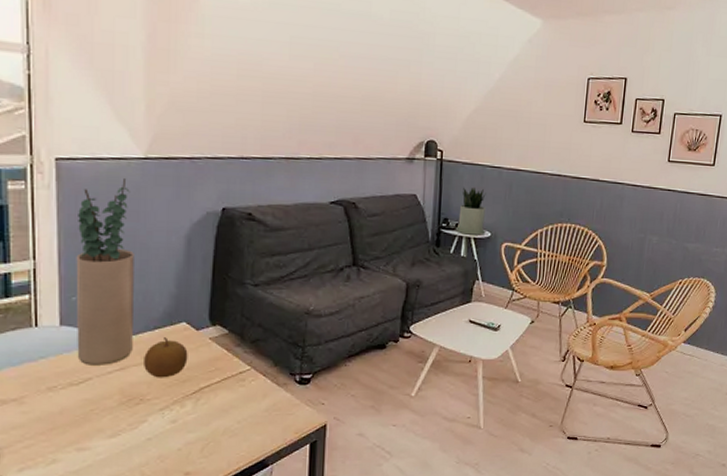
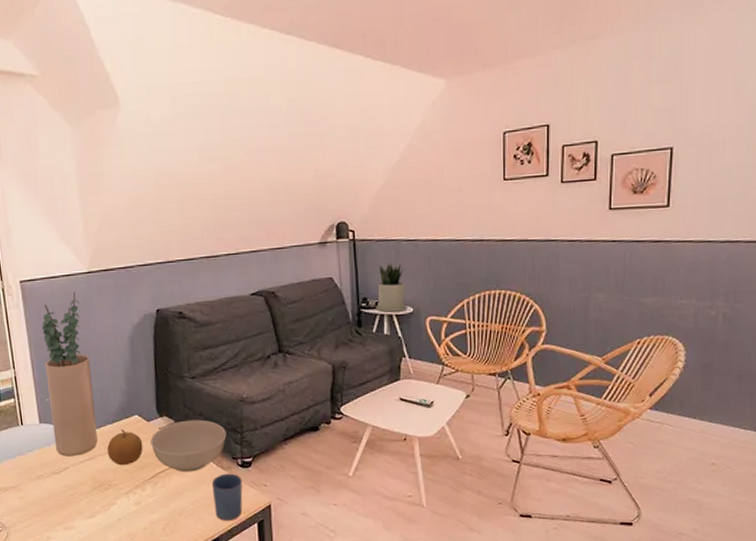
bowl: none [198,331,287,388] -> present [150,419,227,472]
mug: none [263,390,298,441] -> present [211,473,243,521]

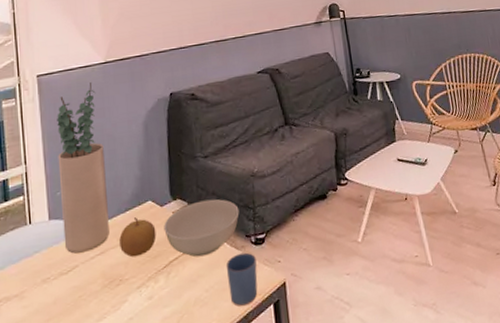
planter: present [375,263,408,312] -> none [368,36,396,80]

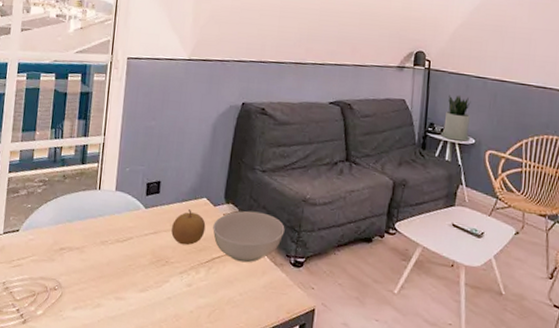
vase: present [57,82,110,254] -> none [124,75,176,228]
mug: present [226,252,258,306] -> none [260,269,292,319]
planter: none [368,36,396,80] -> present [440,95,471,142]

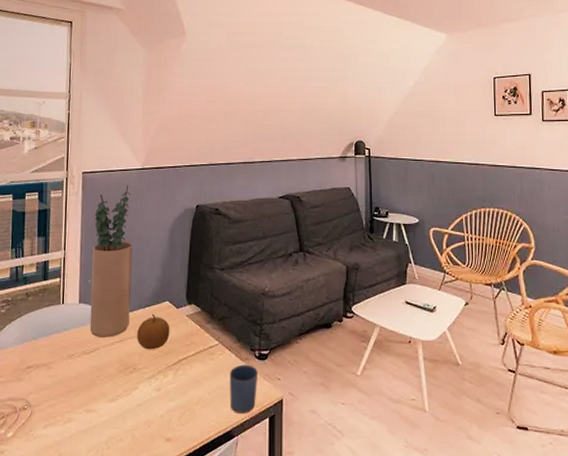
vase: none [124,75,176,228] -> present [89,185,133,337]
bowl: present [213,210,285,263] -> none [177,309,247,361]
mug: none [260,269,292,319] -> present [229,364,258,414]
planter: present [440,95,471,142] -> none [386,179,414,222]

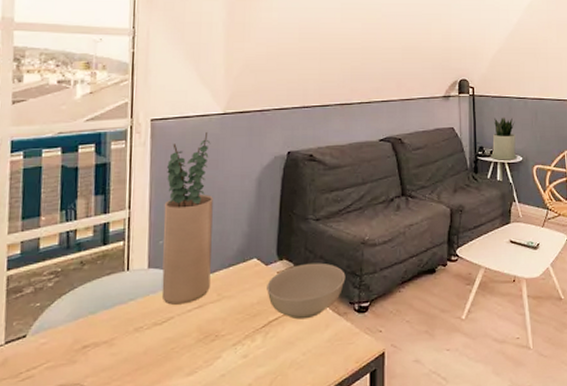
fruit: present [137,314,170,350] -> none [219,274,258,314]
bowl: none [177,309,247,361] -> present [267,262,346,320]
mug: present [229,364,258,414] -> none [326,319,357,372]
planter: none [386,179,414,222] -> present [490,117,518,160]

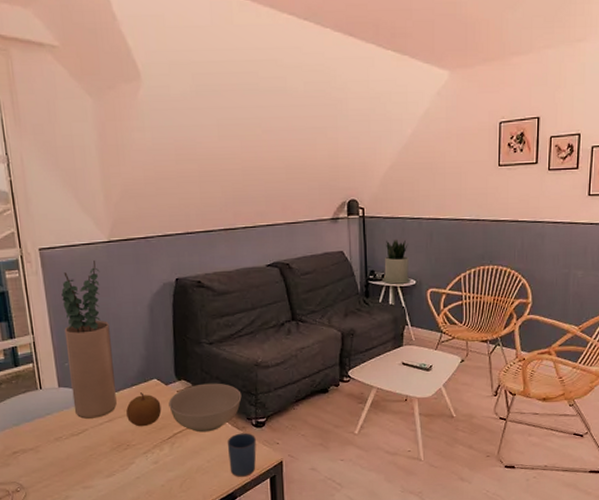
fruit: none [219,274,258,314] -> present [126,392,162,427]
mug: none [326,319,357,372] -> present [227,433,257,477]

